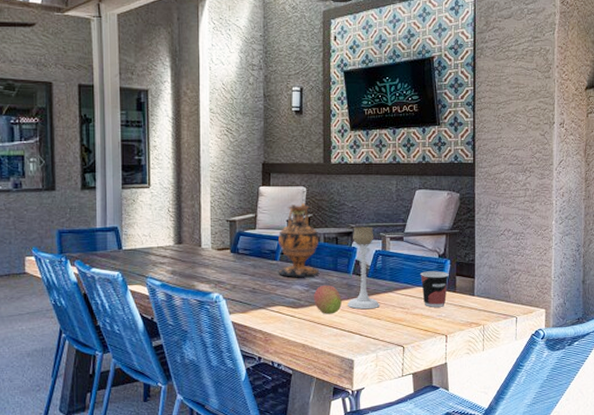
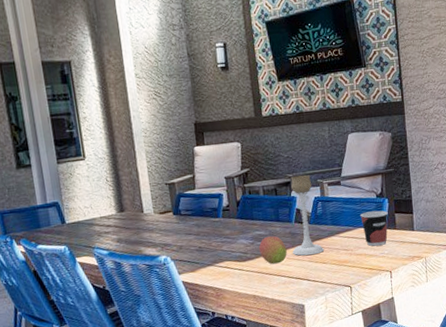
vase: present [278,203,320,277] -> none [218,158,263,232]

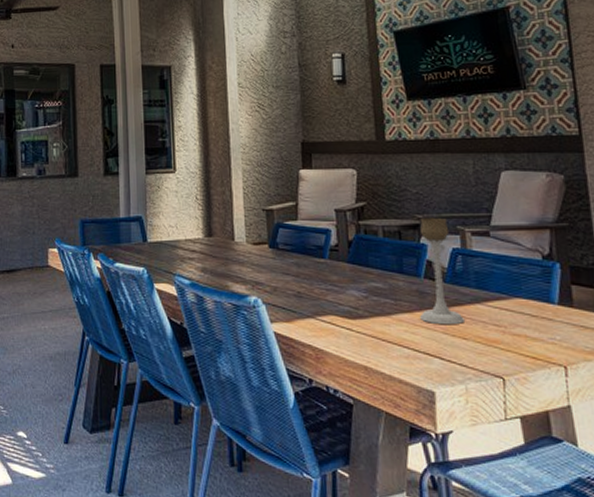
fruit: present [258,235,287,264] -> none [374,291,413,329]
cup: present [360,210,388,247] -> none [518,277,561,327]

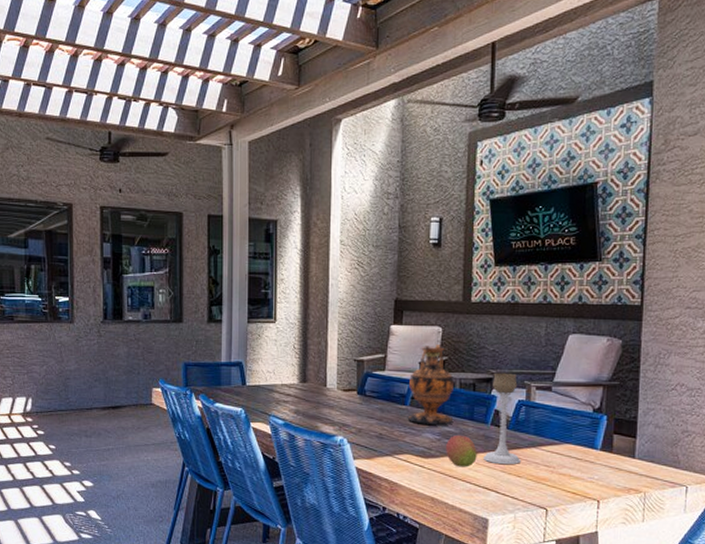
vase: none [325,189,381,280] -> present [407,344,455,425]
fruit: none [374,291,413,329] -> present [445,434,477,467]

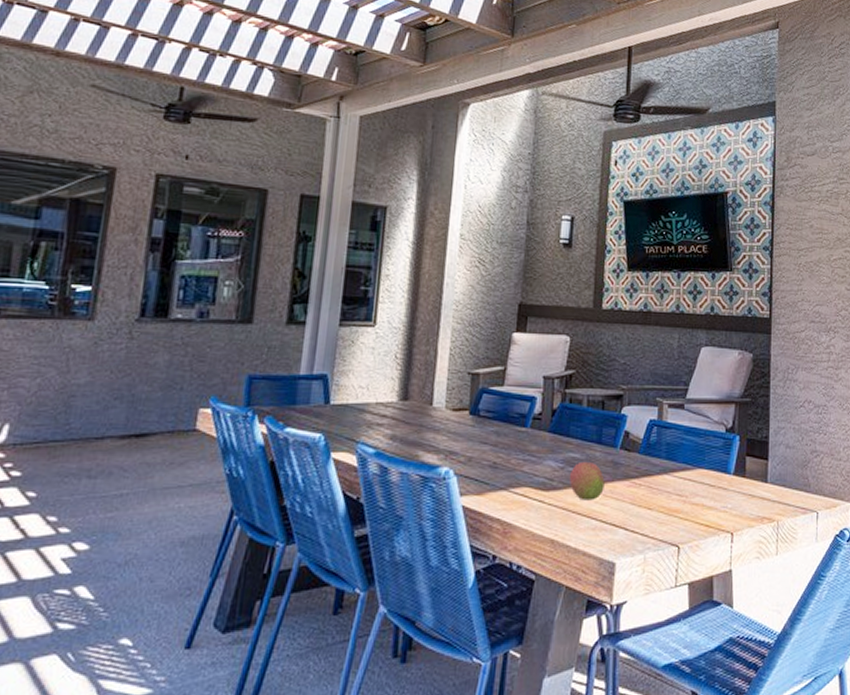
vase: present [407,344,455,425] -> none [527,356,582,450]
candle holder: present [484,372,522,465] -> none [611,388,653,496]

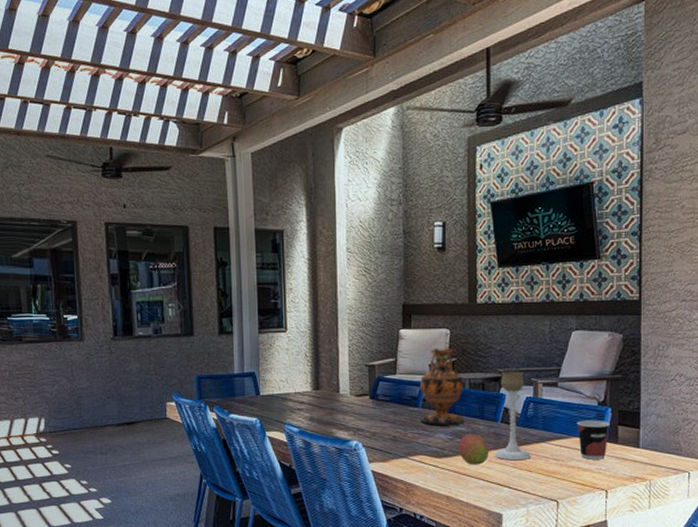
vase: none [527,356,582,450] -> present [420,346,465,425]
candle holder: none [611,388,653,496] -> present [495,371,532,461]
cup: none [703,449,738,496] -> present [577,420,610,460]

